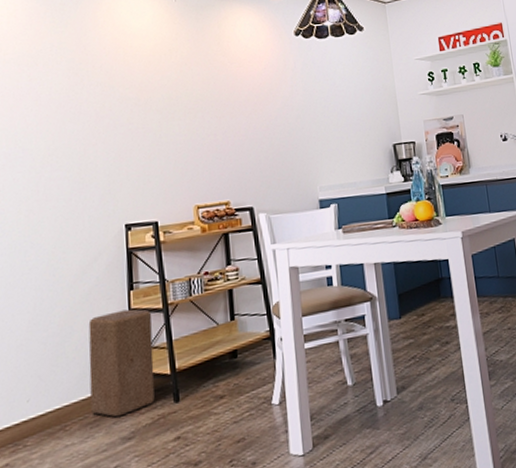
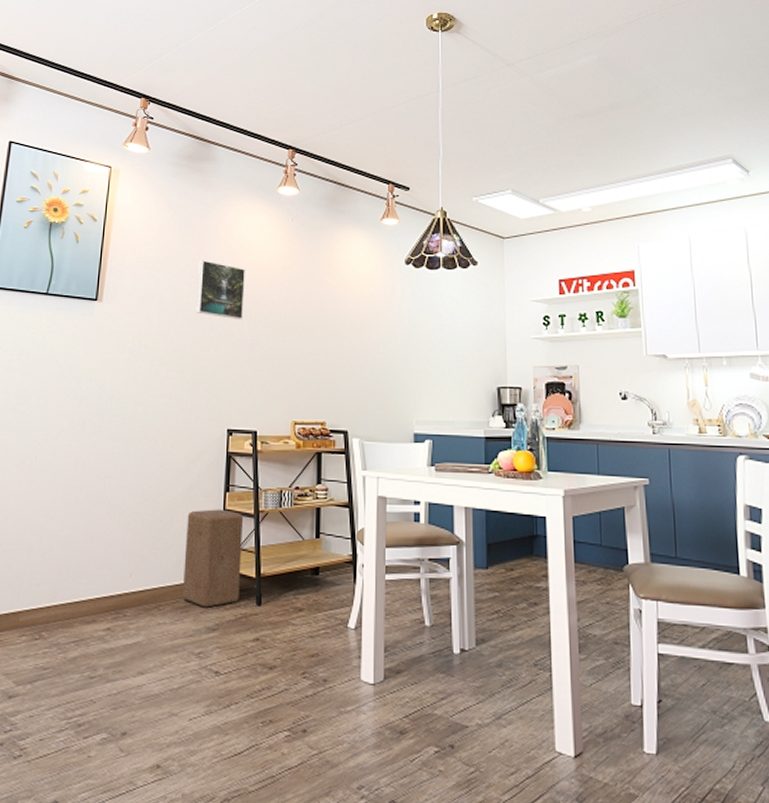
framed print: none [77,50,132,109] -> present [196,260,246,320]

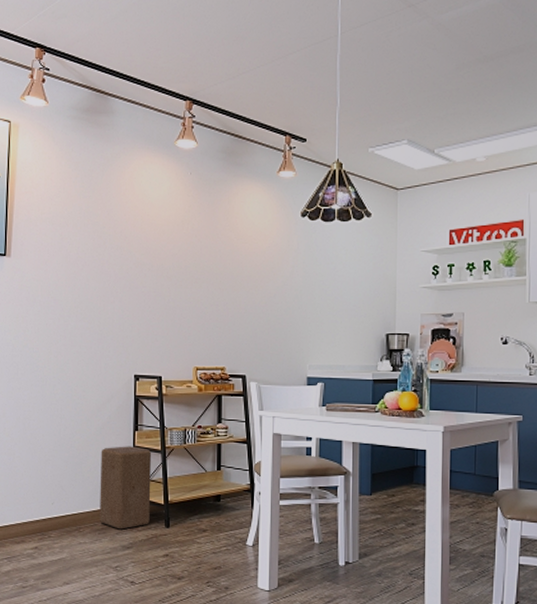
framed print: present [196,260,246,320] -> none [100,215,147,273]

